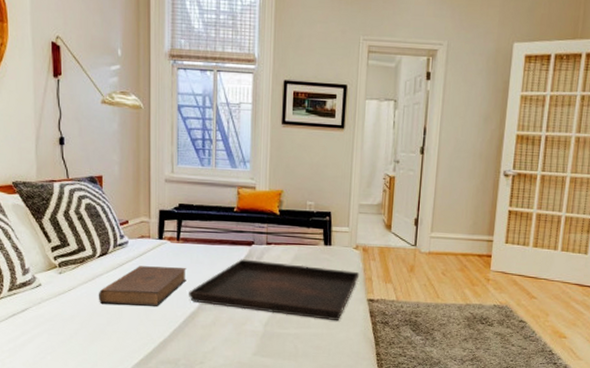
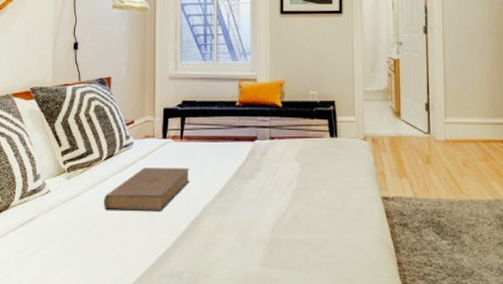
serving tray: present [189,259,360,320] -> none [192,156,371,223]

